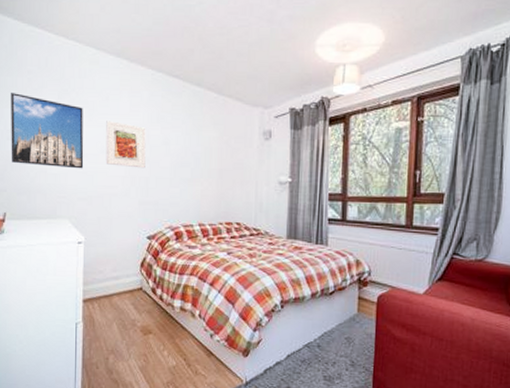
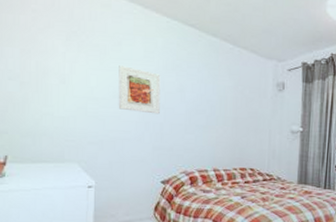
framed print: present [11,93,84,169] -> none [13,31,95,113]

